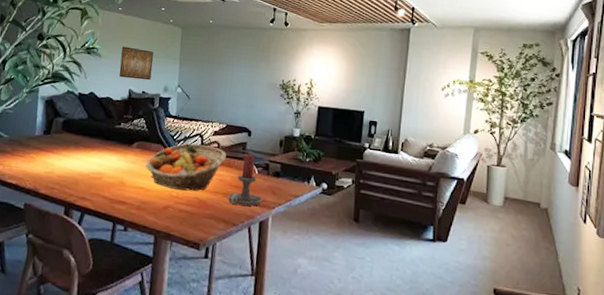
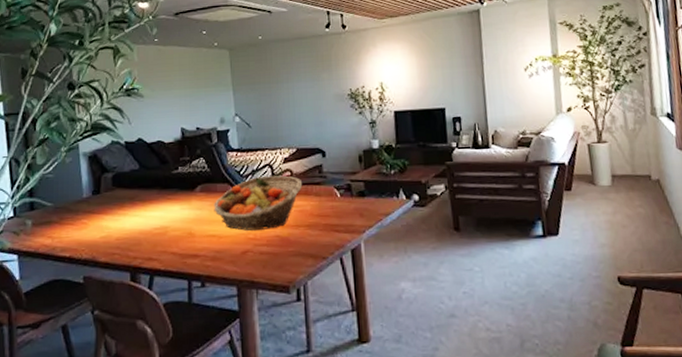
wall art: present [119,46,154,81] -> none [165,81,204,117]
candle holder: present [228,153,263,206] -> none [312,177,351,235]

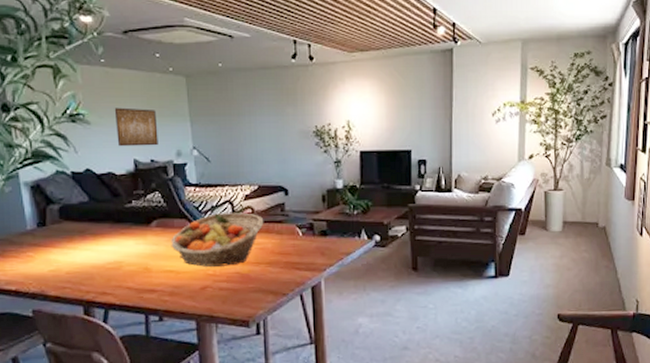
wall art: none [165,81,204,117] -> present [114,107,158,147]

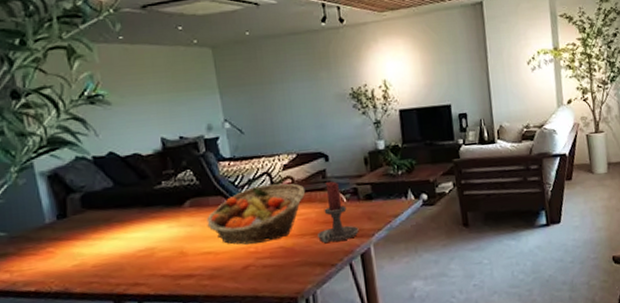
wall art: present [114,107,158,147] -> none [136,84,187,126]
candle holder: none [272,215,312,272] -> present [318,181,359,243]

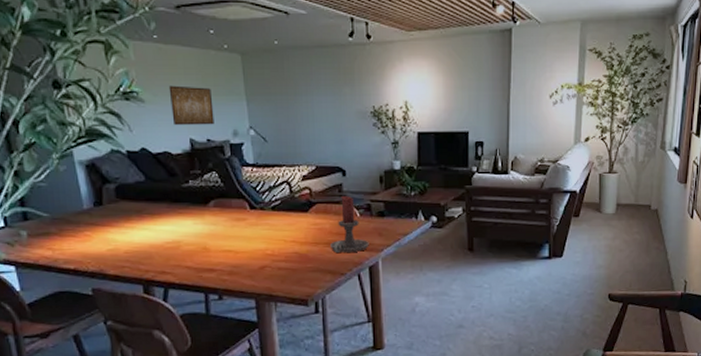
wall art: none [136,84,187,126] -> present [168,85,214,126]
fruit basket: present [206,183,306,245] -> none [229,193,322,248]

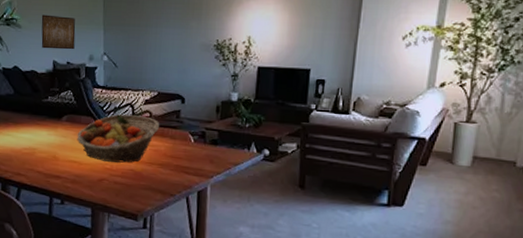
fruit basket: none [229,193,322,248] -> present [77,114,160,163]
candle holder: present [330,196,369,252] -> none [163,122,200,176]

